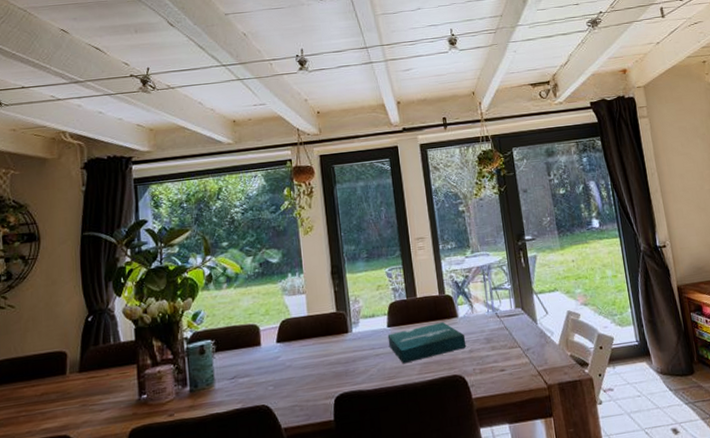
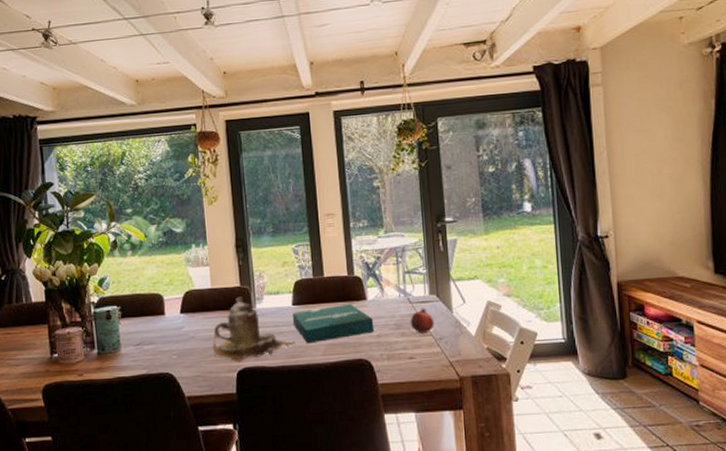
teapot: none [309,322,392,389] -> present [212,296,295,363]
fruit: none [499,321,522,347] -> present [410,307,435,335]

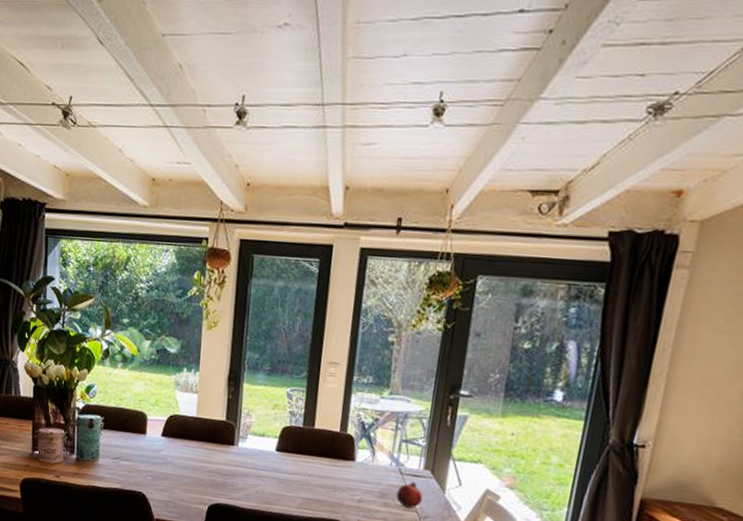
teapot: present [212,296,295,363] -> none [187,431,272,498]
pizza box: present [292,303,375,344] -> none [273,458,358,496]

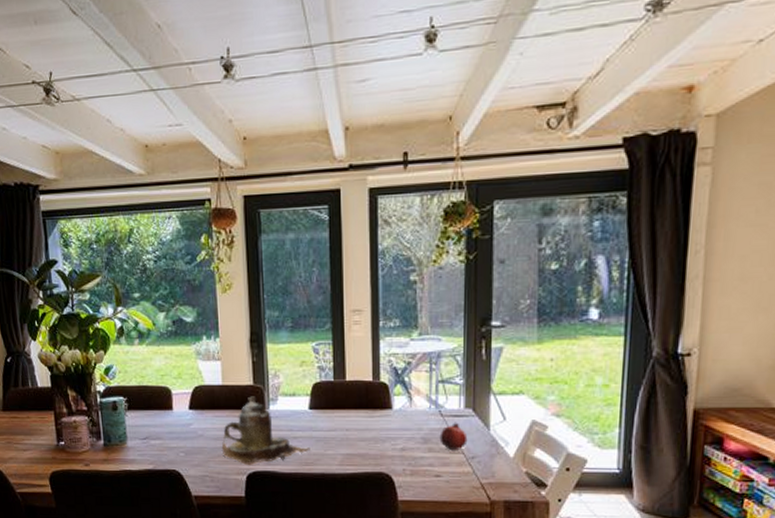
teapot: none [187,431,272,498] -> present [221,396,310,466]

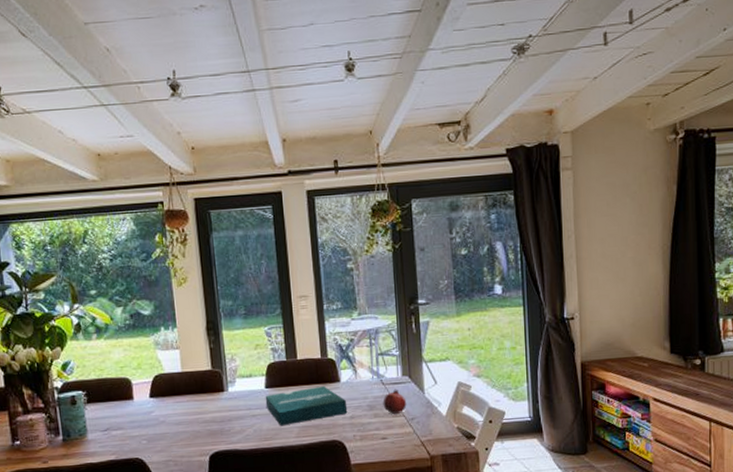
teapot: present [221,396,310,466] -> none [183,380,269,447]
pizza box: none [308,411,399,452] -> present [265,385,348,426]

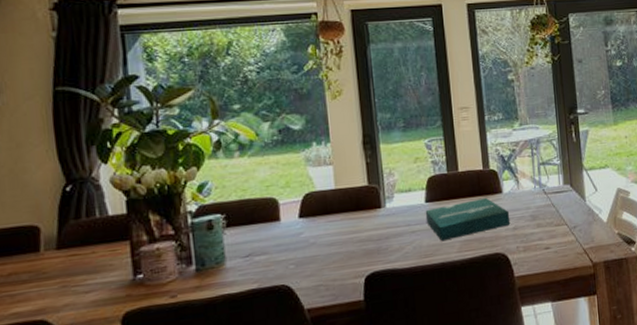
fruit: present [383,389,407,415] -> none [545,197,569,225]

